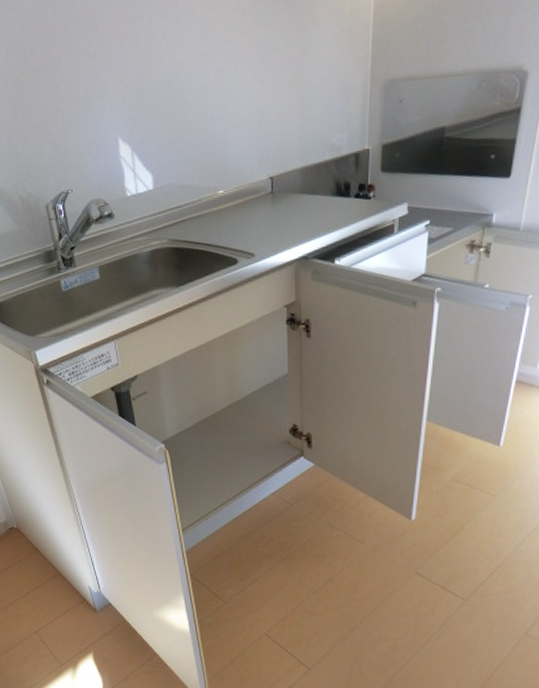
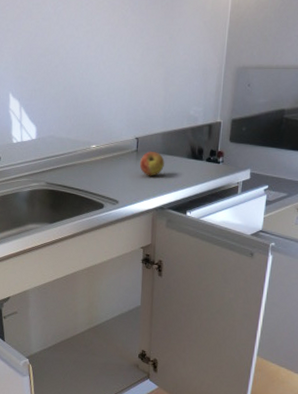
apple: none [276,192,305,222] -> present [139,152,165,176]

